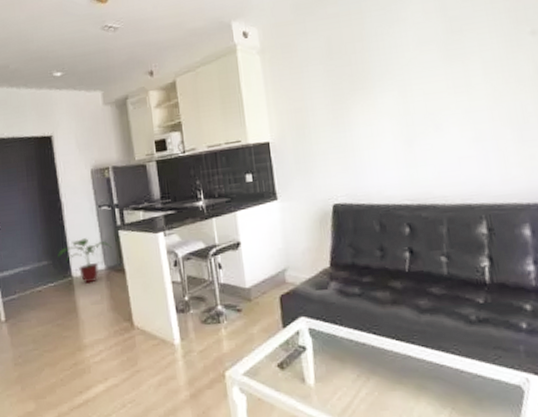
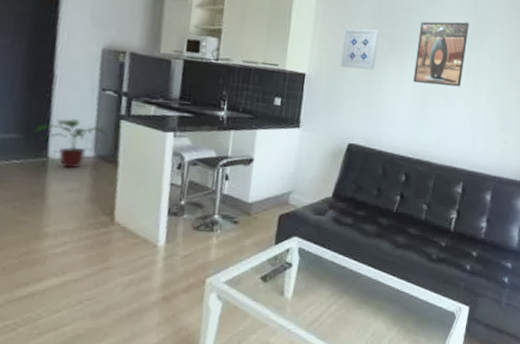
wall art: none [298,73,341,125] -> present [340,28,380,70]
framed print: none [380,28,450,118] -> present [413,21,470,87]

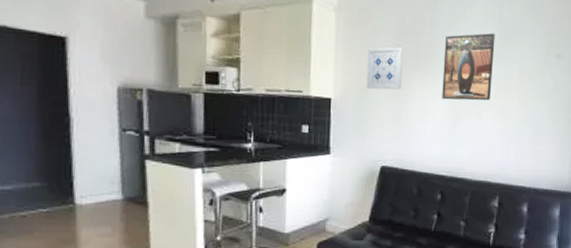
potted plant: present [34,119,108,169] -> none [57,163,134,213]

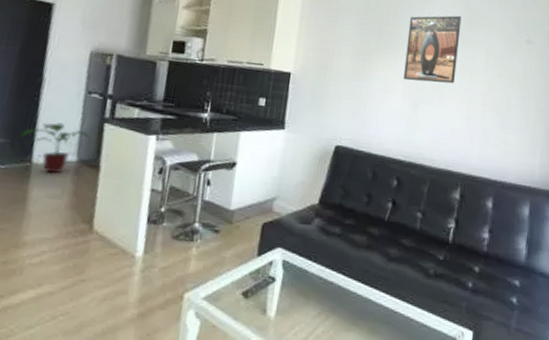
potted plant: none [57,163,134,213] -> present [20,123,92,174]
wall art: present [366,47,404,90] -> none [327,25,367,68]

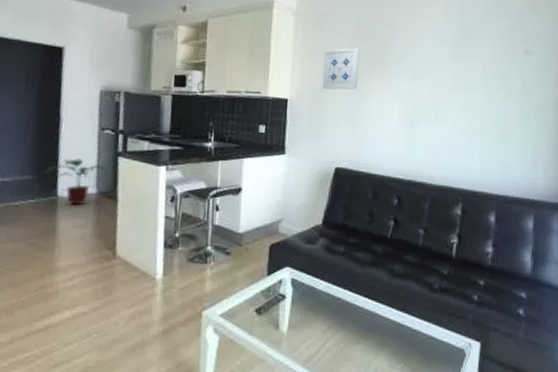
wall art: none [327,25,367,68] -> present [322,48,360,90]
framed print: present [403,15,462,84] -> none [399,30,456,100]

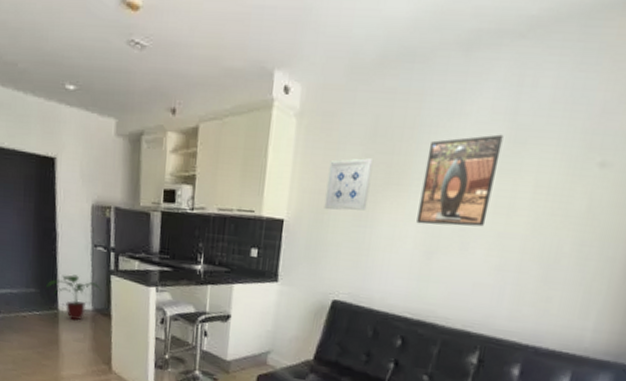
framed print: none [399,30,456,100] -> present [416,134,504,227]

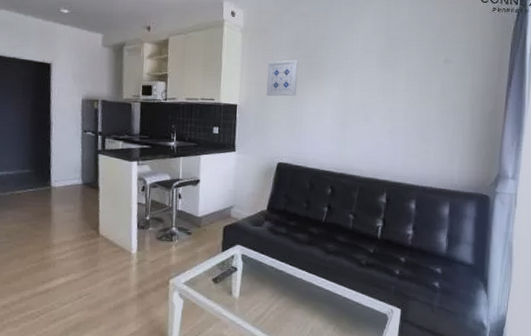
potted plant: present [46,275,102,321] -> none [40,156,91,194]
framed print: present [416,134,504,227] -> none [332,43,383,105]

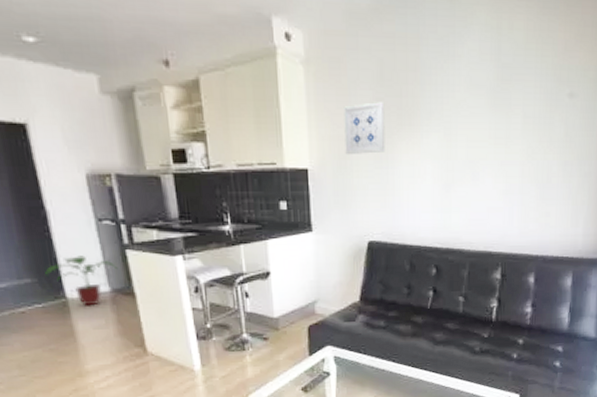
potted plant: none [40,156,91,194] -> present [45,255,118,306]

